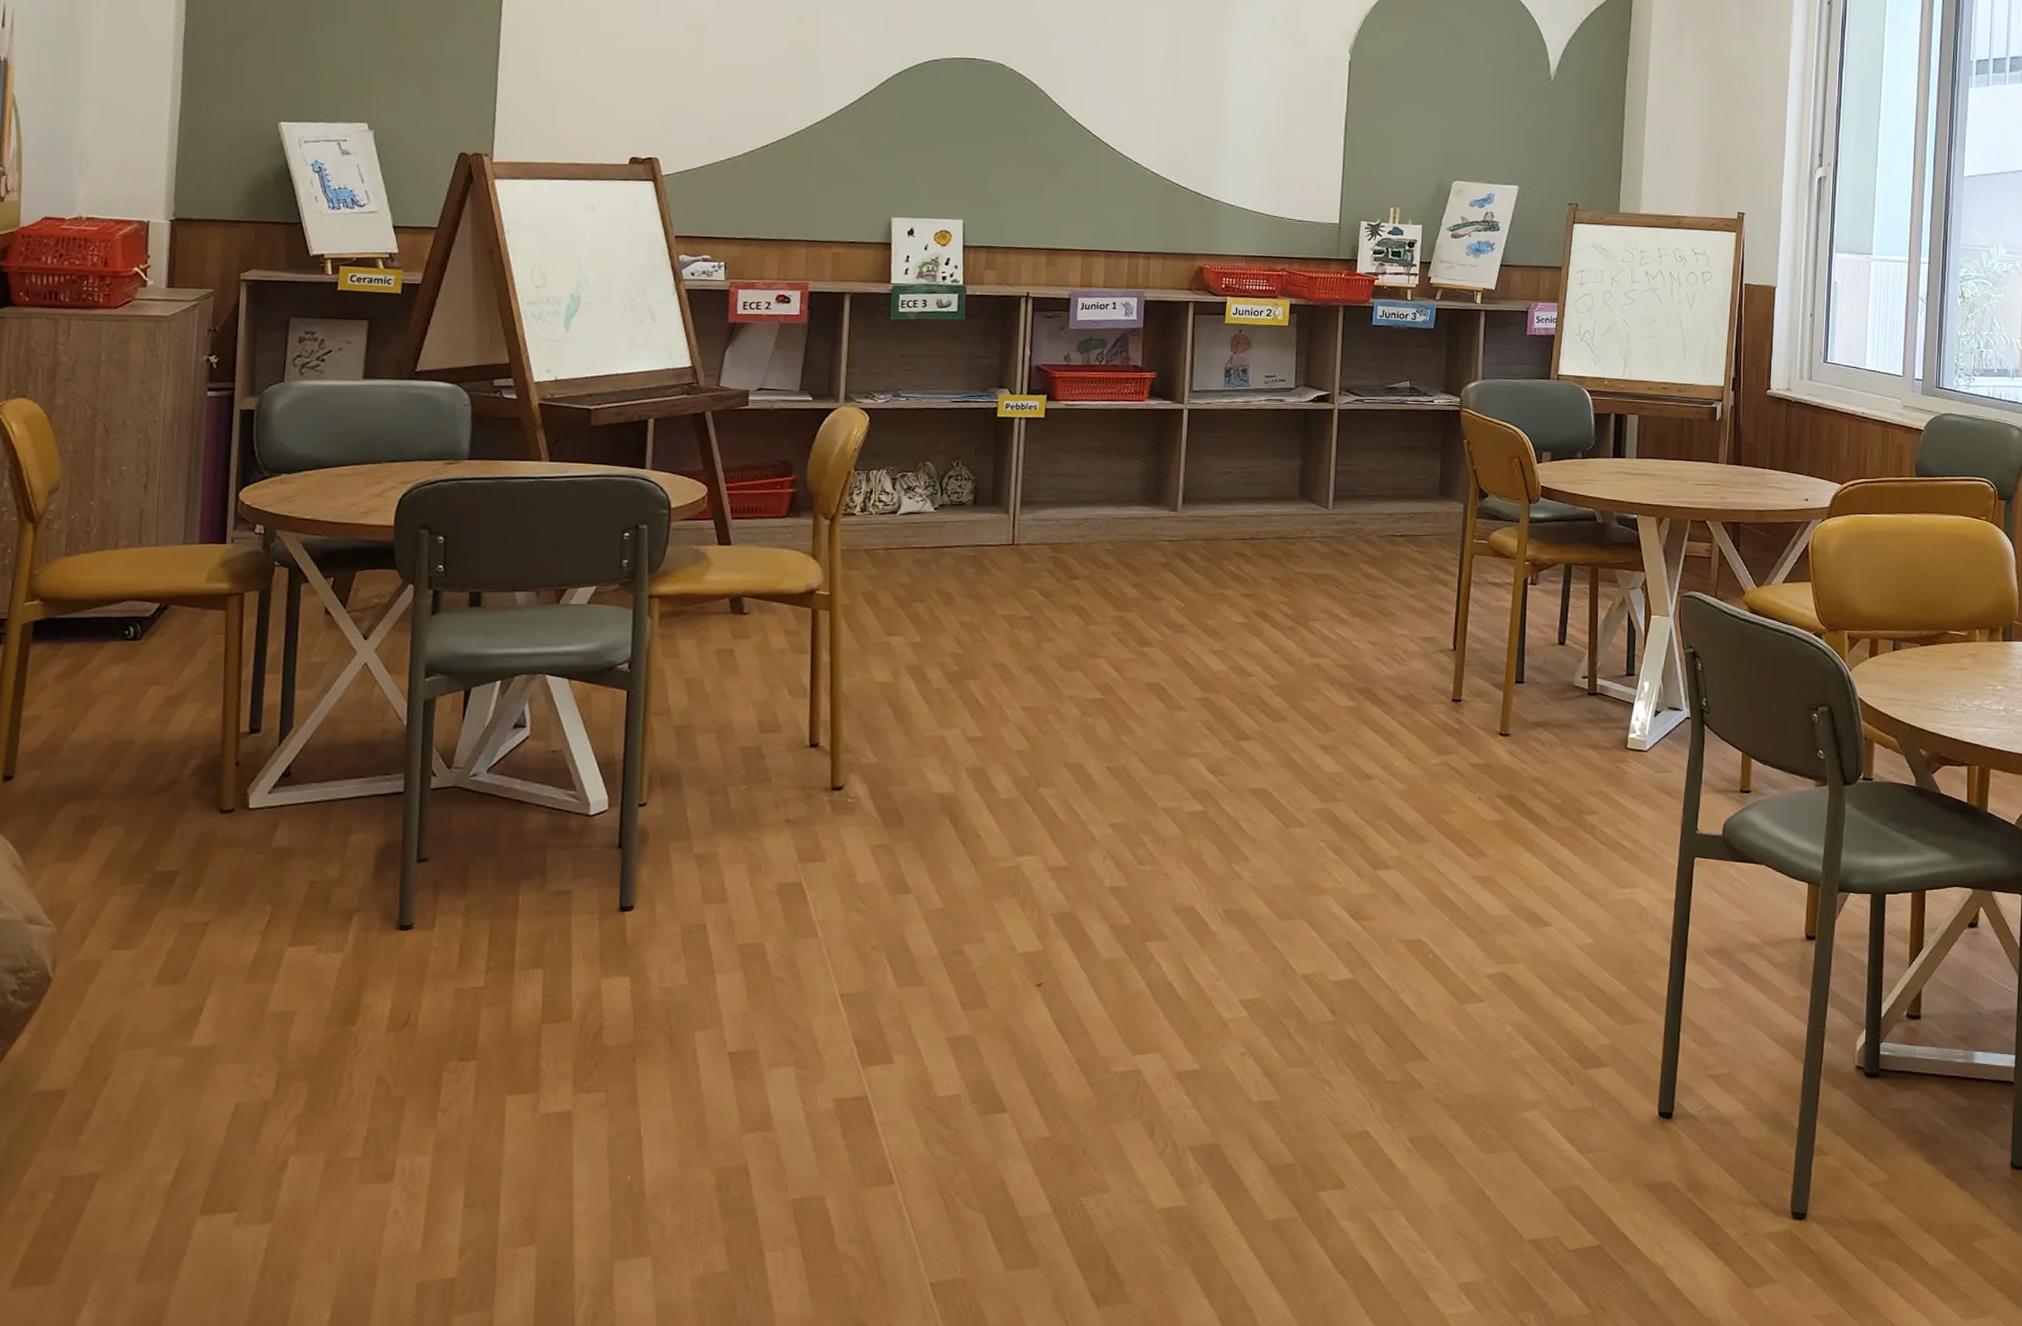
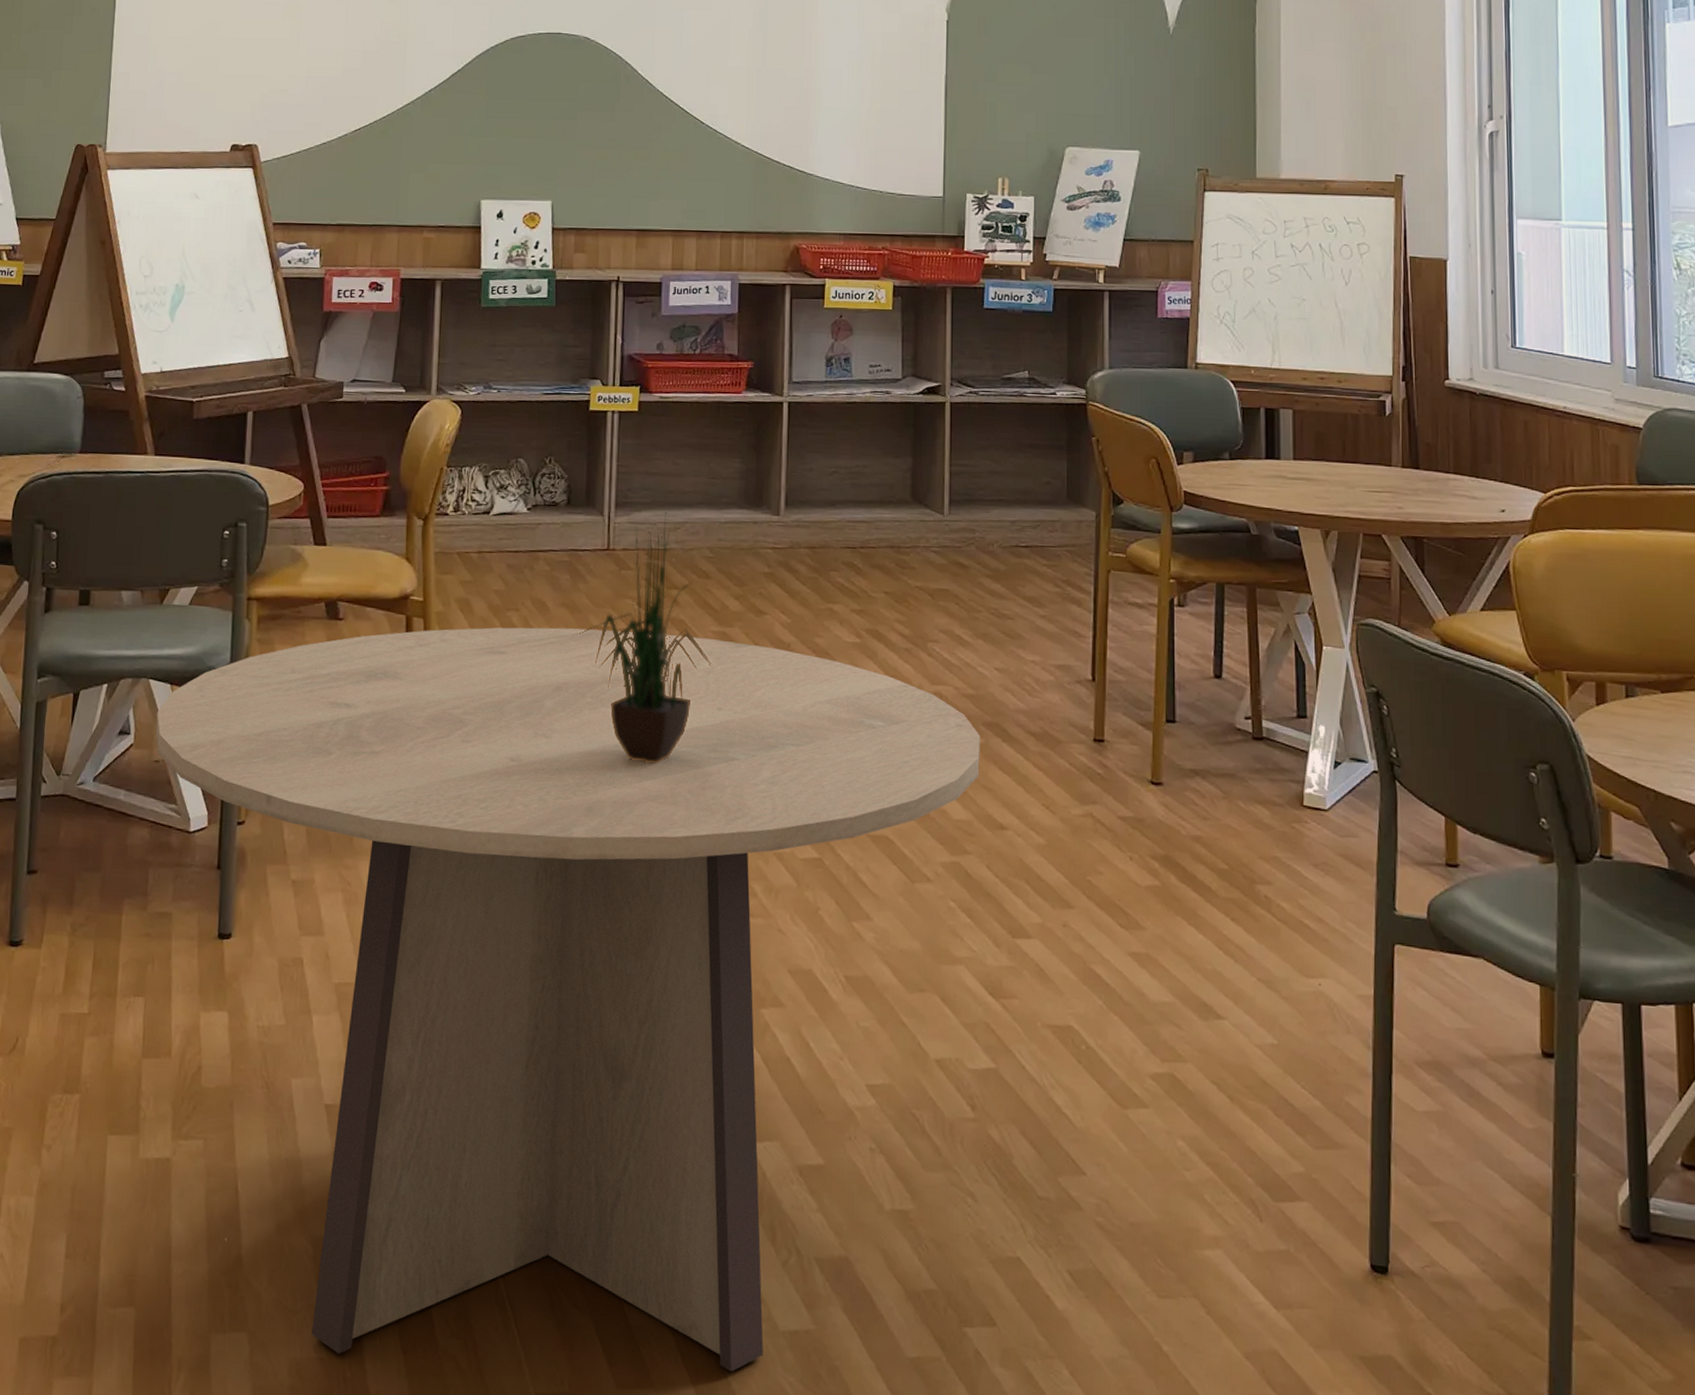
dining table: none [553,616,1353,1267] -> present [156,627,980,1372]
potted plant: none [987,510,1110,735] -> present [583,512,712,764]

